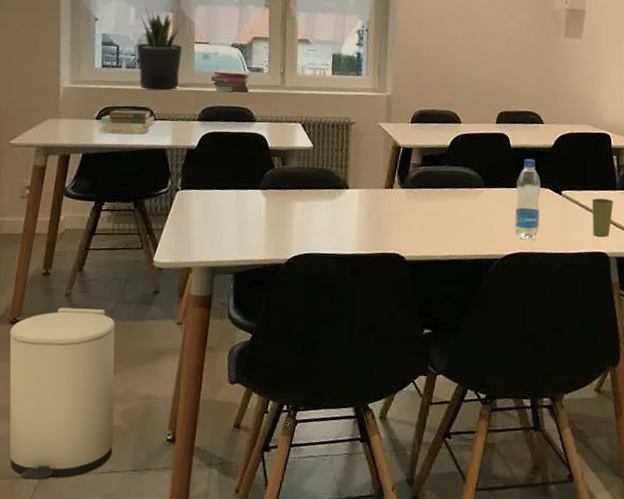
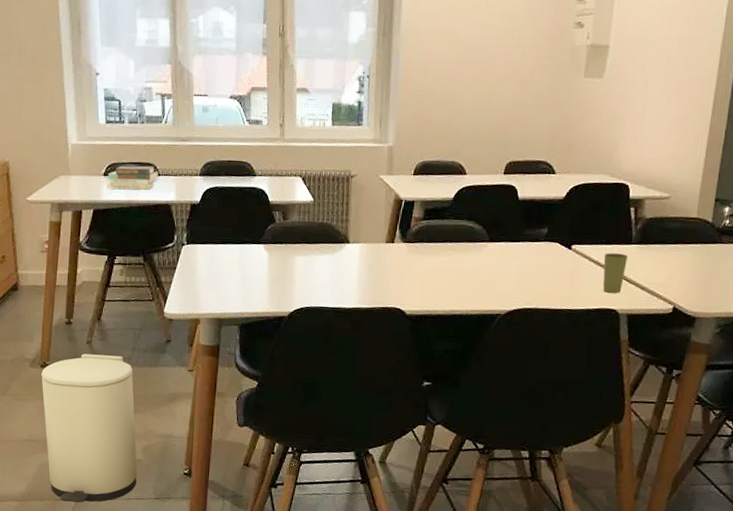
planter: present [136,8,182,91] -> none [138,60,181,145]
books: present [210,69,252,93] -> none [210,122,251,146]
bottle: present [515,158,541,240] -> none [519,211,550,296]

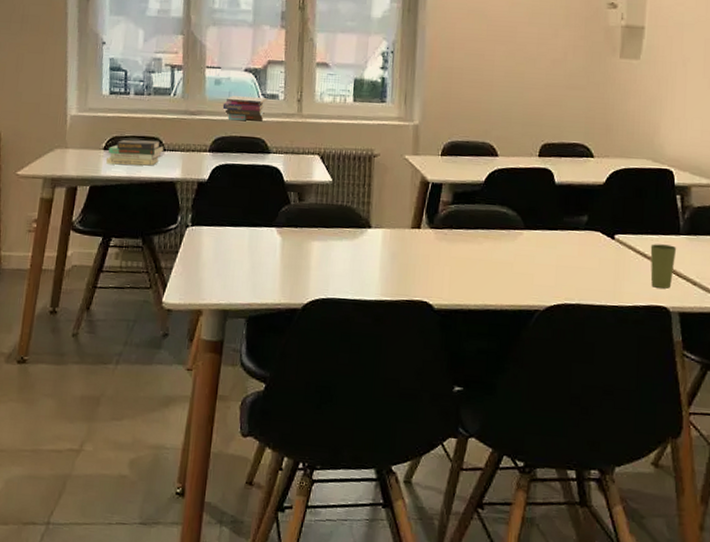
pedal bin: present [41,353,138,503] -> none [16,348,123,528]
books: none [210,122,251,146] -> present [222,96,267,121]

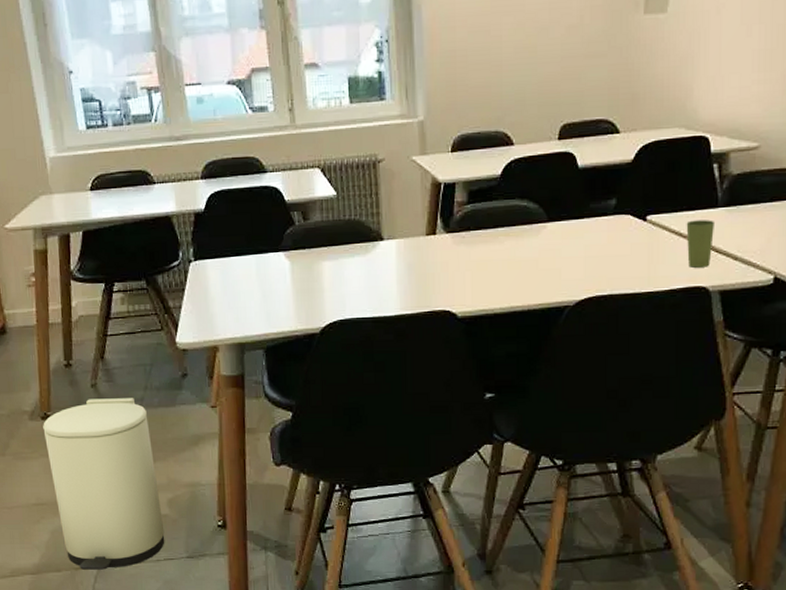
pedal bin: none [16,348,123,528] -> present [43,398,165,570]
books: present [106,139,164,166] -> none [95,173,153,206]
books: present [222,96,267,121] -> none [209,111,256,142]

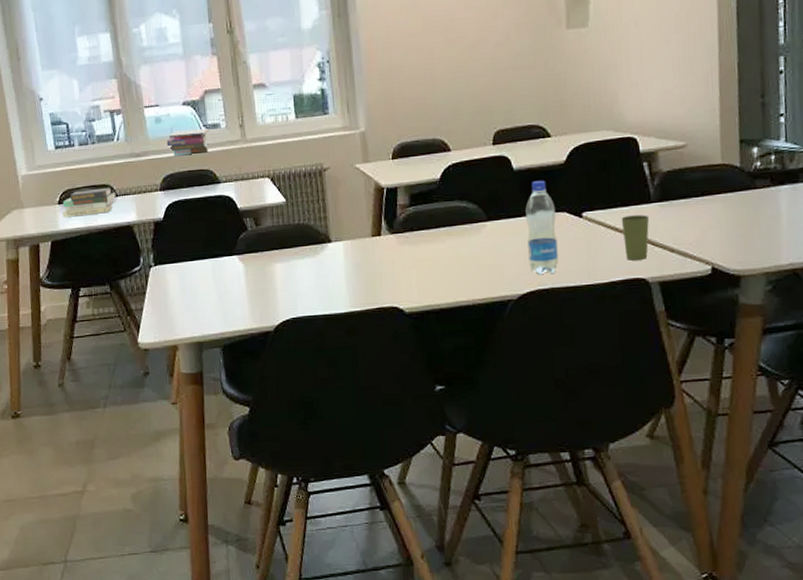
pedal bin: present [43,398,165,570] -> none [13,396,129,565]
books: none [95,173,153,206] -> present [63,187,116,218]
books: none [209,111,256,142] -> present [166,128,209,157]
bottle: none [588,179,619,281] -> present [525,180,558,275]

